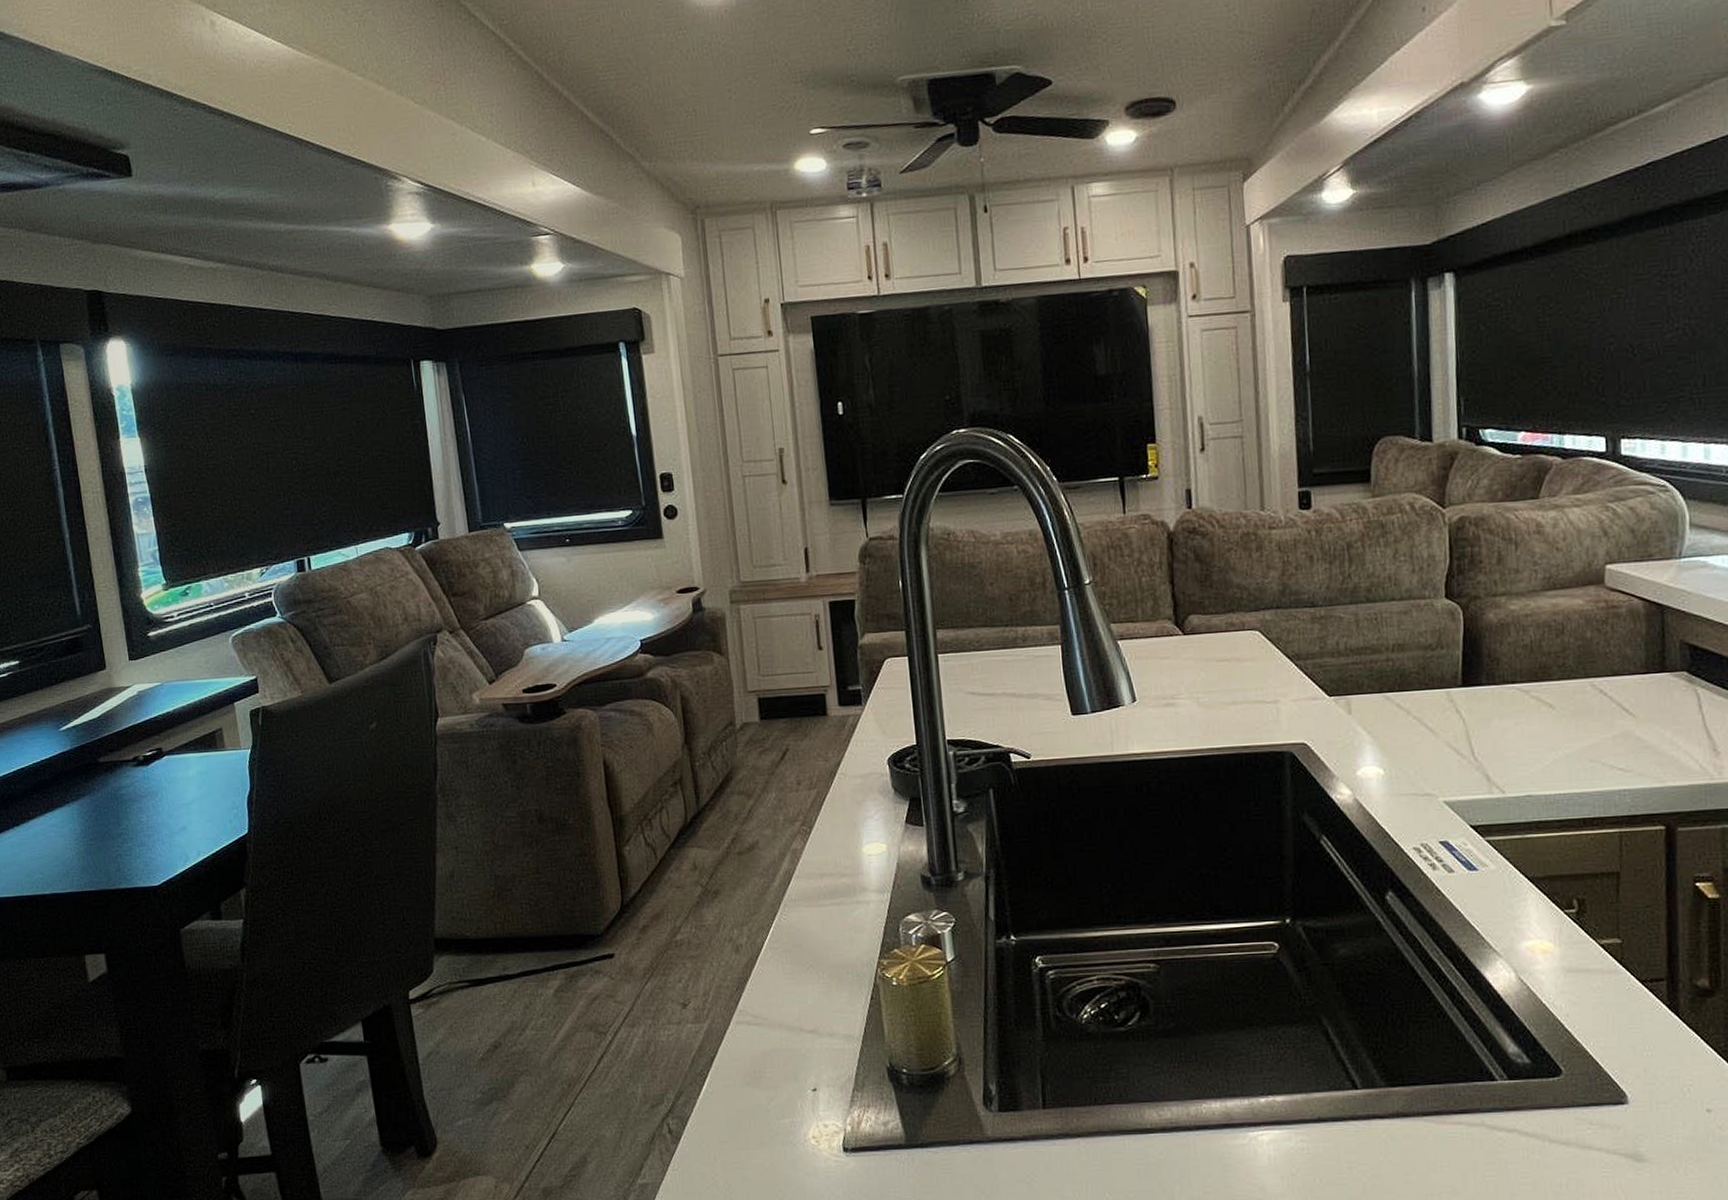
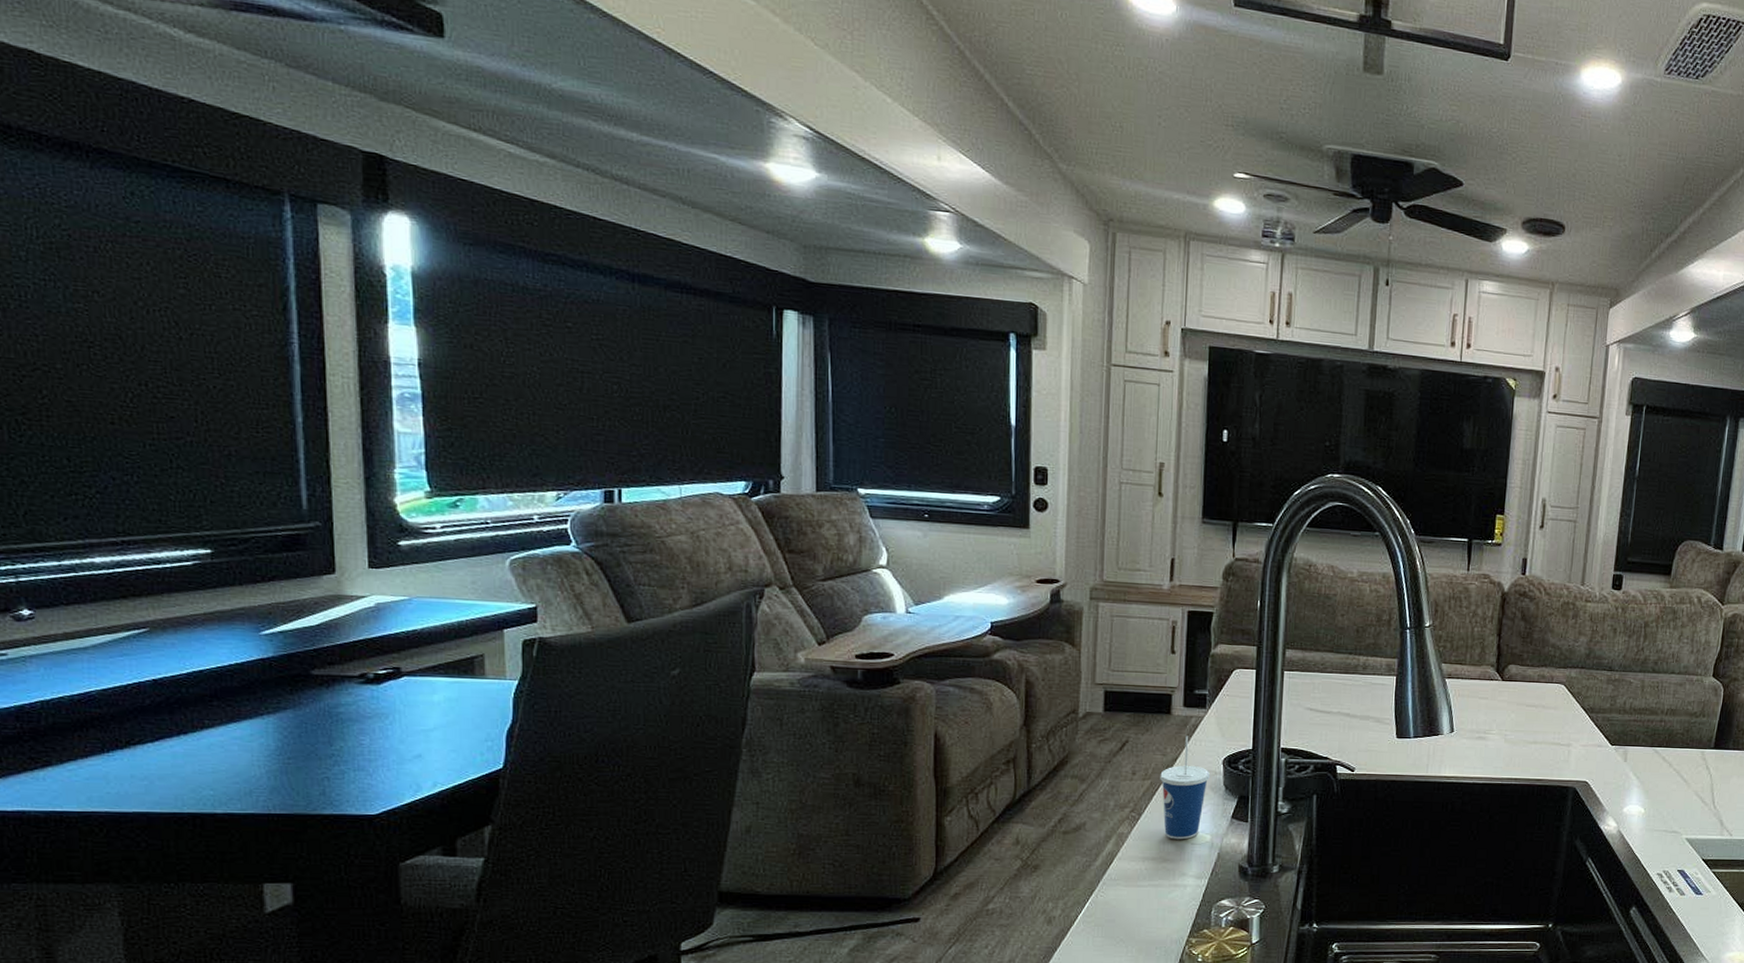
cup: none [825,737,878,852] -> present [1160,736,1211,840]

